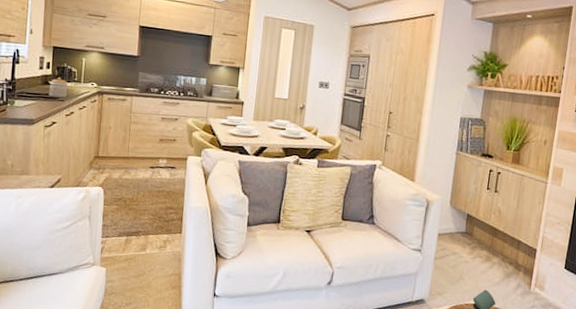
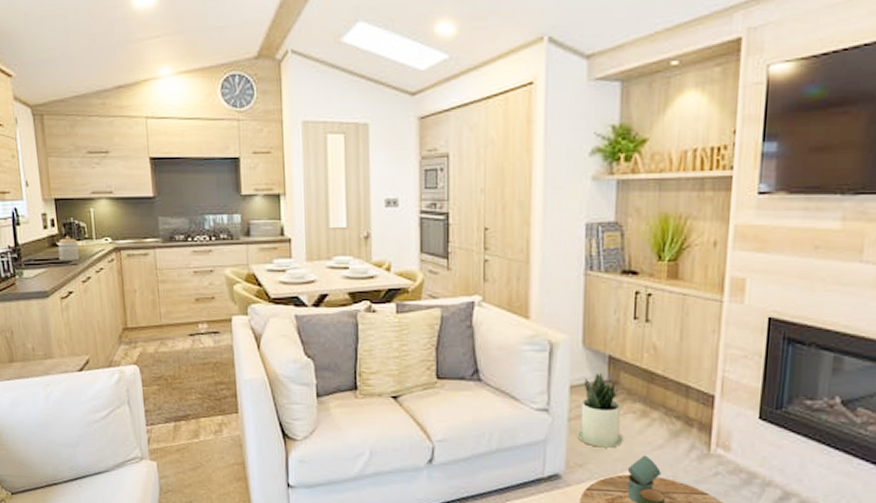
planter: none [439,226,474,282] -> present [575,373,624,448]

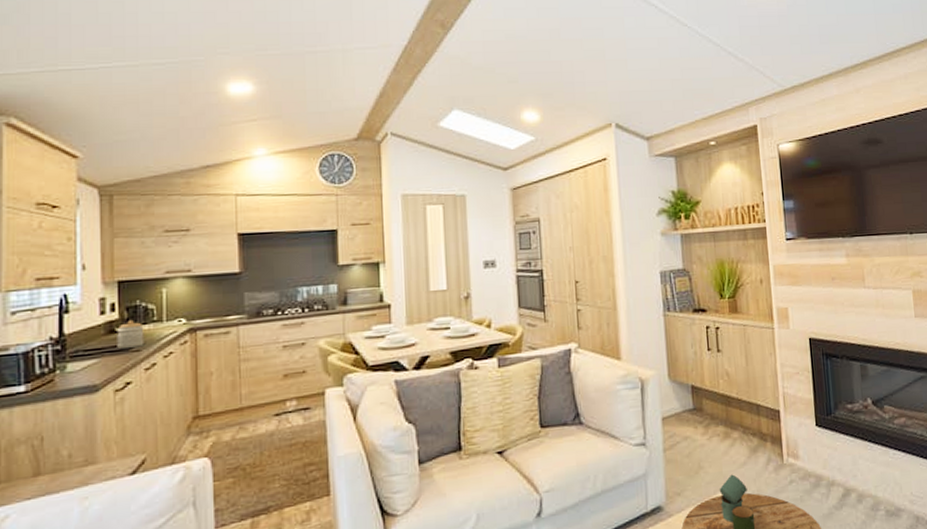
planter: present [575,373,624,448] -> none [671,402,713,474]

